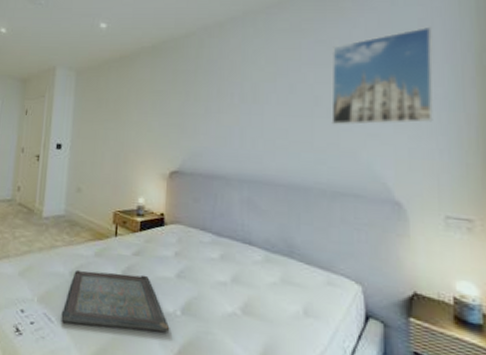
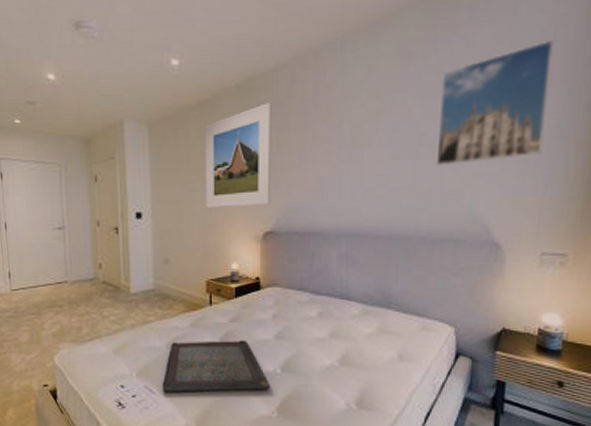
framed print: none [119,61,182,147] -> present [204,103,272,209]

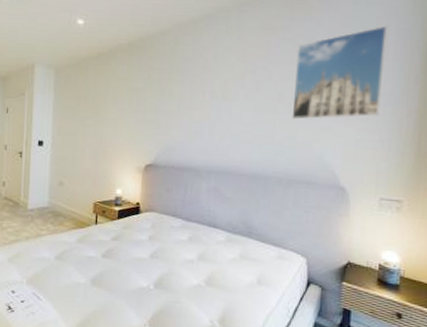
serving tray: present [162,340,271,392] -> none [48,254,144,304]
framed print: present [204,103,272,209] -> none [97,59,158,143]

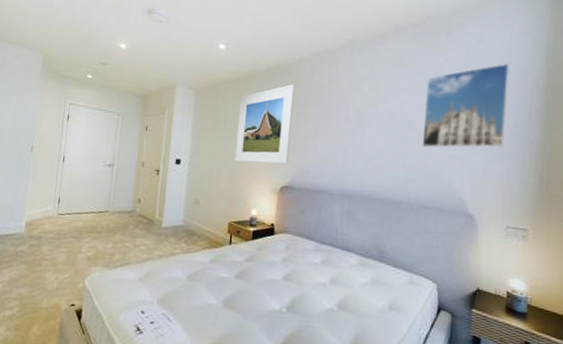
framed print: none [97,59,158,143] -> present [234,84,295,165]

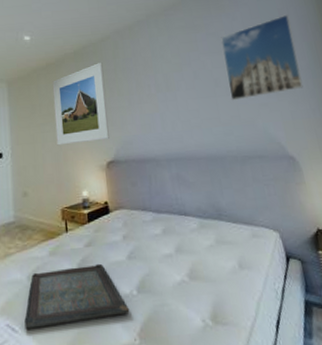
serving tray: none [179,274,276,327] -> present [24,263,130,329]

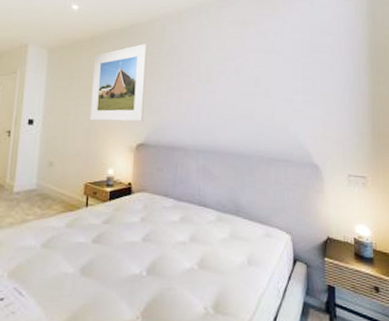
serving tray: present [24,263,130,329] -> none [32,241,137,295]
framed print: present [221,14,303,101] -> none [267,25,339,103]

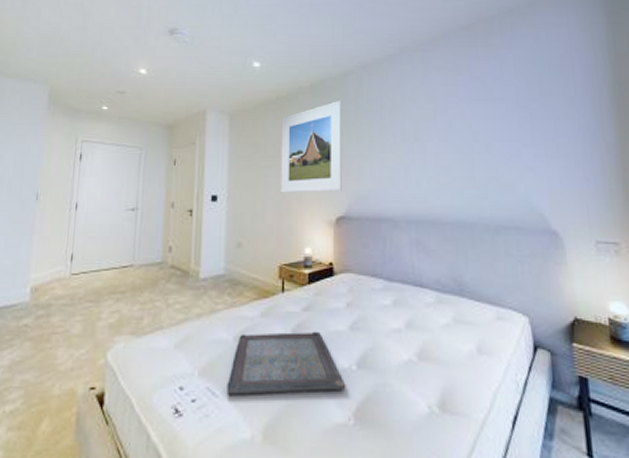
serving tray: none [32,241,137,295] -> present [227,331,346,395]

